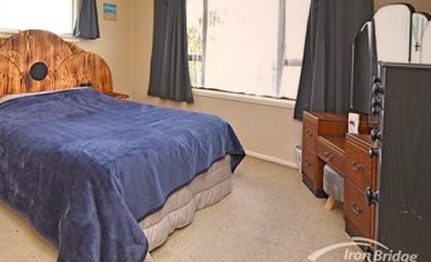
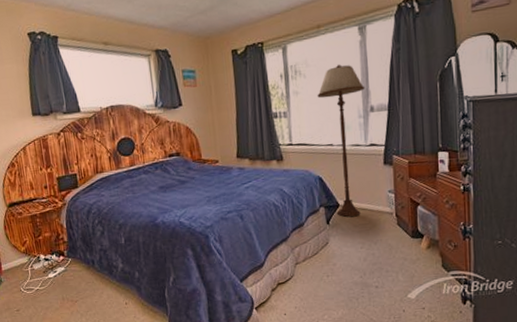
floor lamp: none [233,16,281,168] -> present [317,65,365,217]

